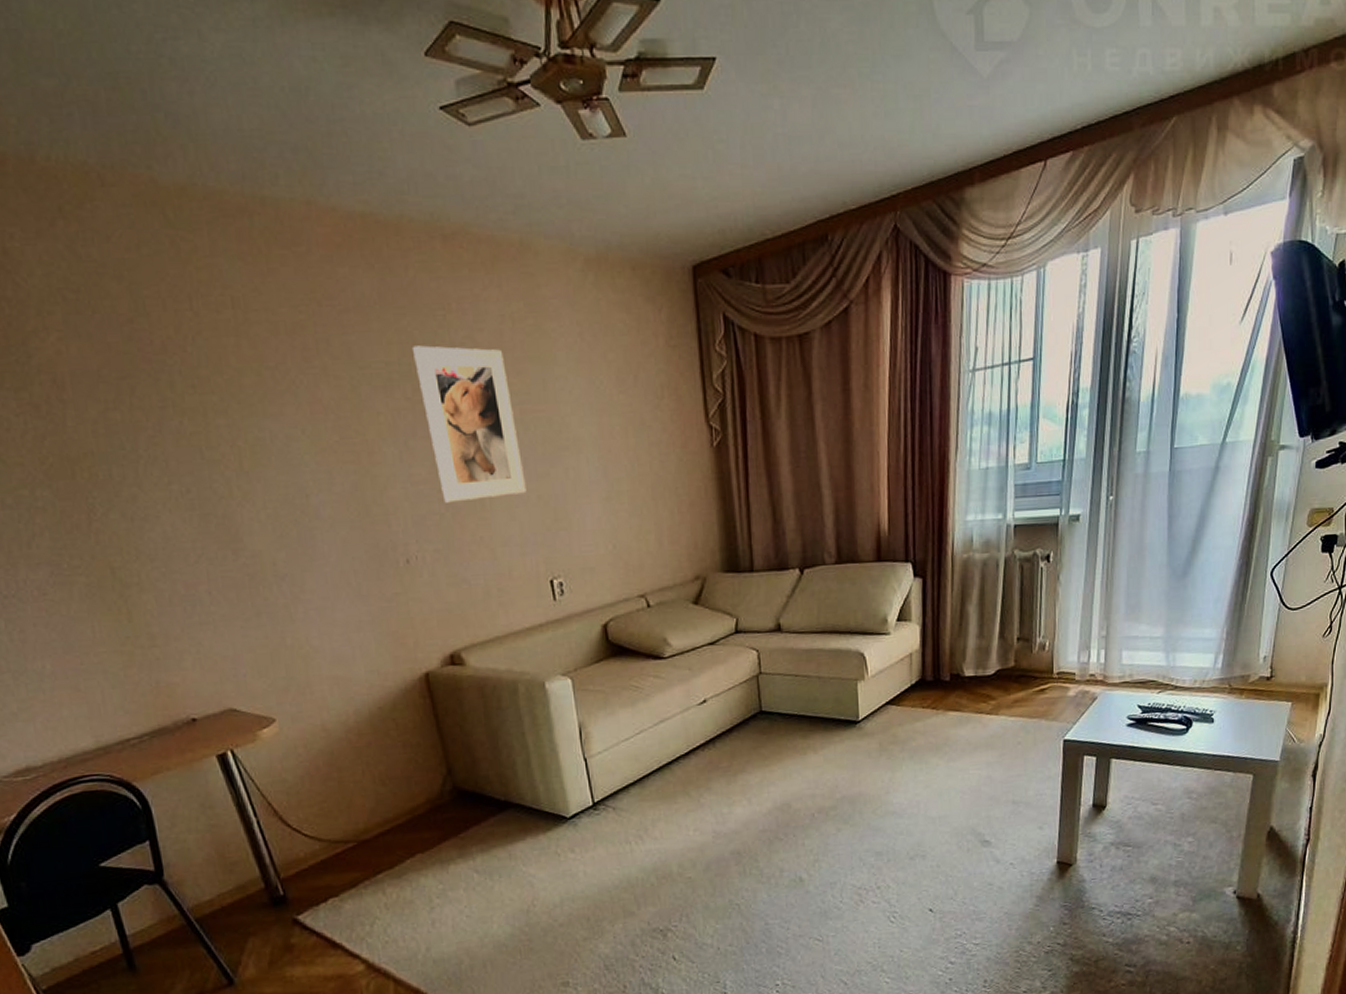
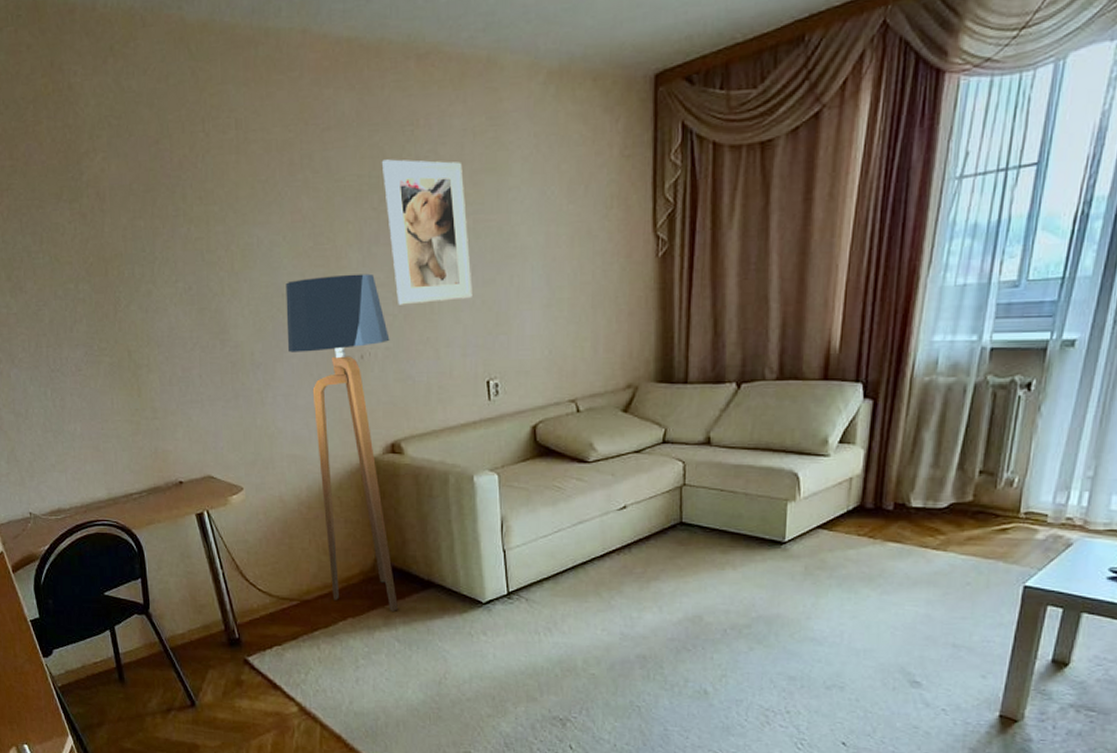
floor lamp: none [309,469,473,840] -> present [285,273,398,611]

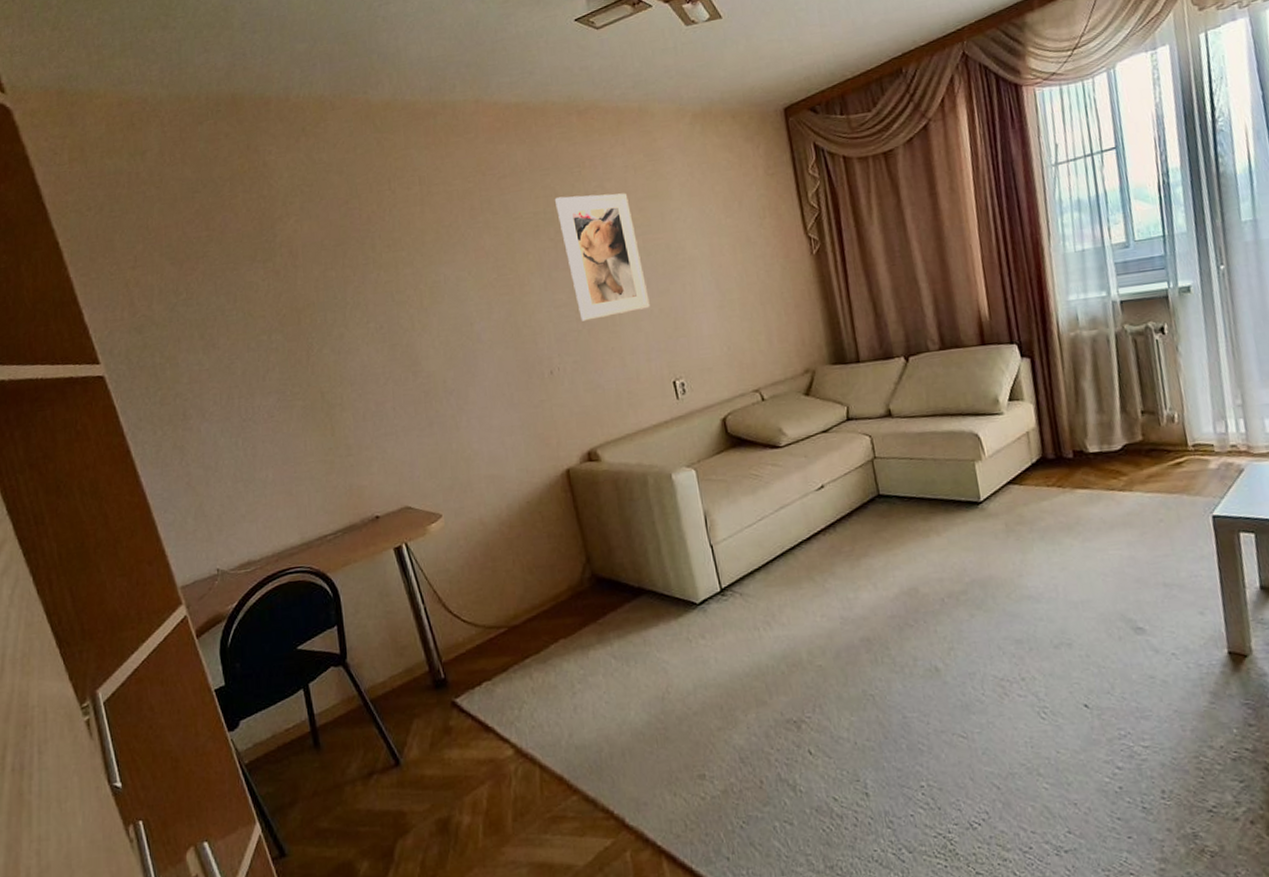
floor lamp: present [285,273,398,611] -> none [473,296,611,626]

